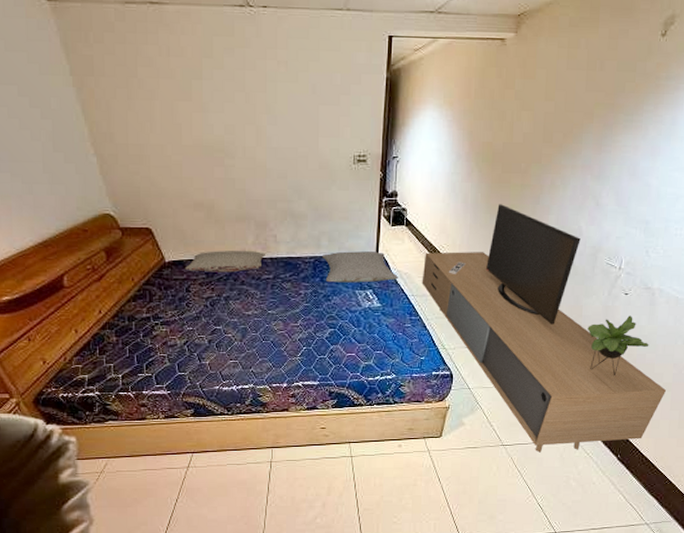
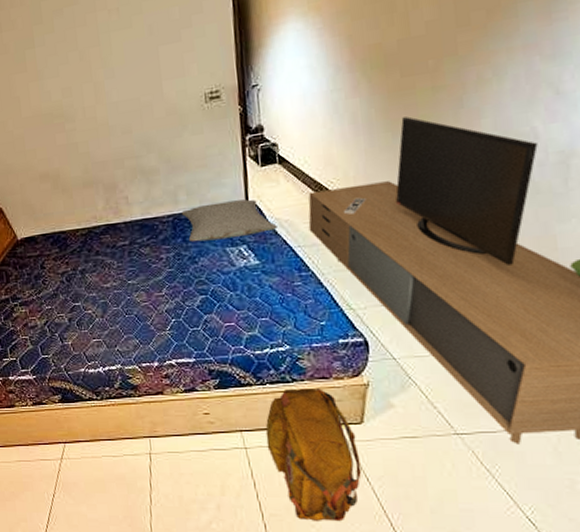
pillow: present [185,251,265,273] -> none [37,217,118,246]
backpack: none [368,410,436,513] -> present [265,388,362,522]

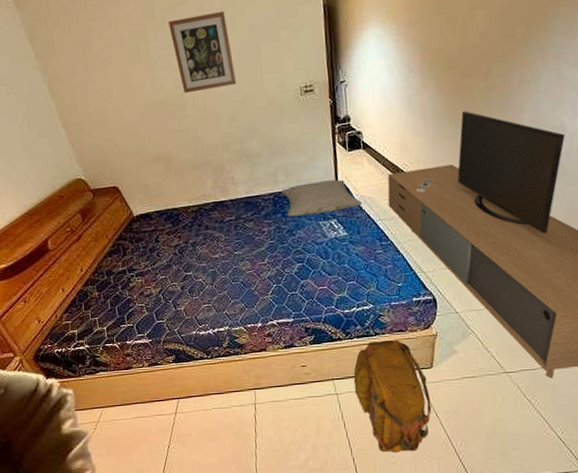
wall art: none [57,10,132,104] -> present [168,11,237,94]

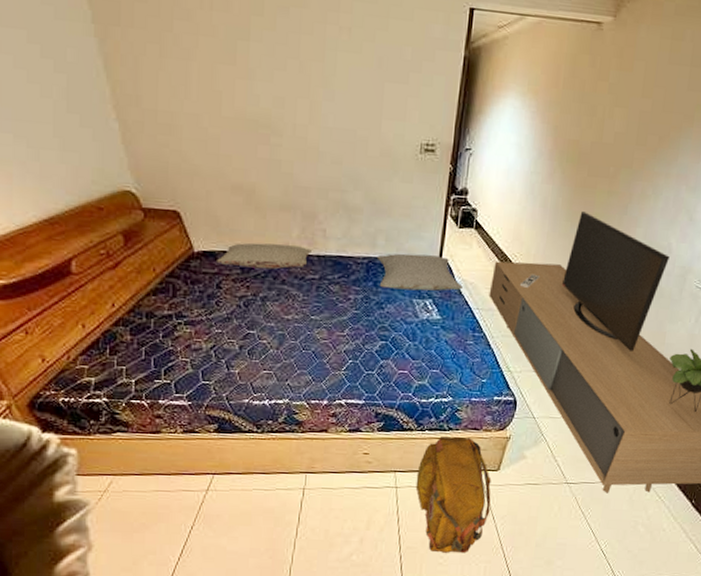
pillow: none [152,195,225,222] -> present [217,243,312,270]
wall art: present [168,11,237,94] -> none [279,22,351,122]

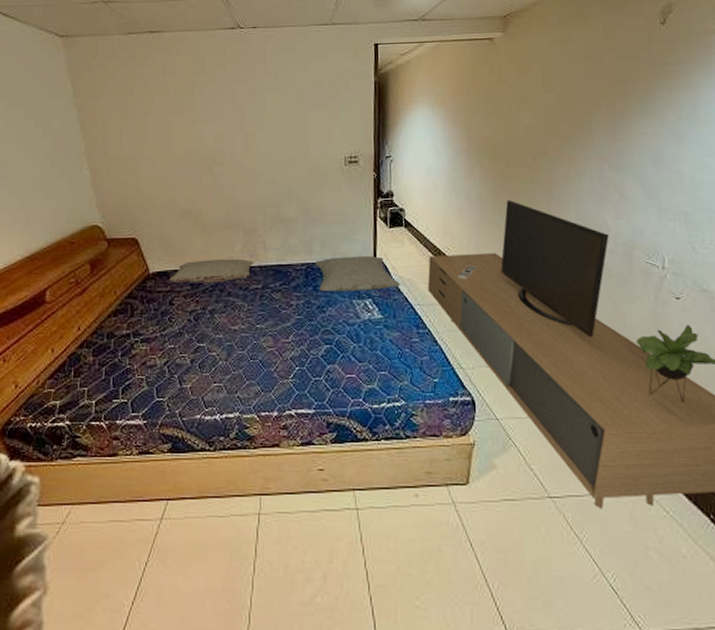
backpack: present [415,436,491,554] -> none [377,446,466,593]

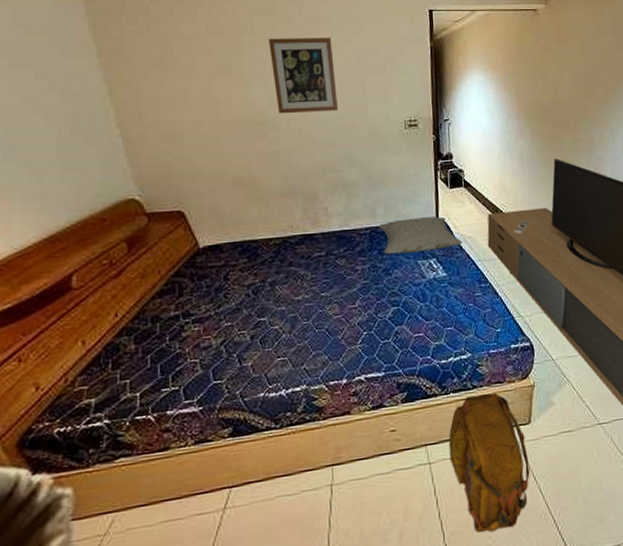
pillow: present [169,259,254,283] -> none [223,227,316,256]
wall art: none [217,75,280,150] -> present [269,38,339,114]
backpack: none [377,446,466,593] -> present [448,393,530,533]

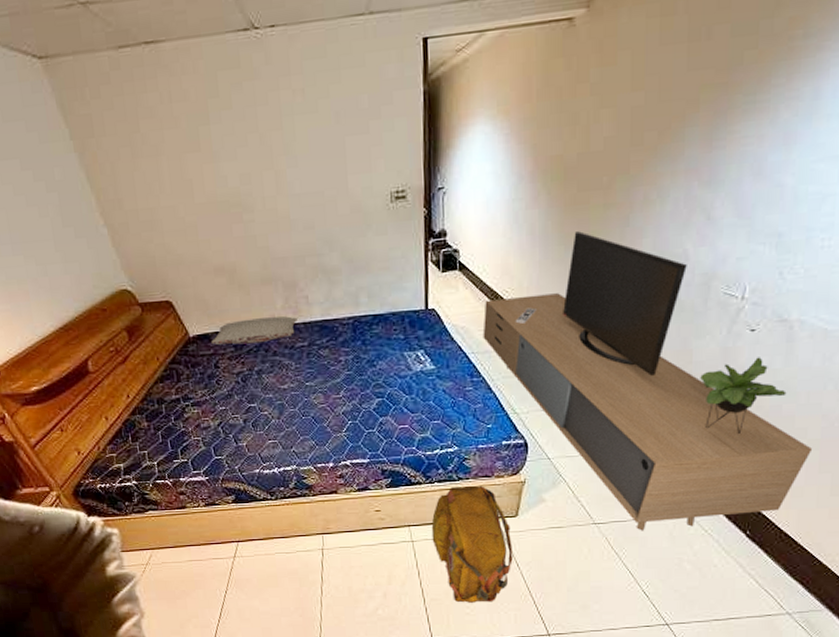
pillow: none [223,227,316,256] -> present [211,316,297,345]
wall art: present [269,38,339,114] -> none [235,91,316,193]
pillow: present [378,216,462,255] -> none [361,304,454,346]

